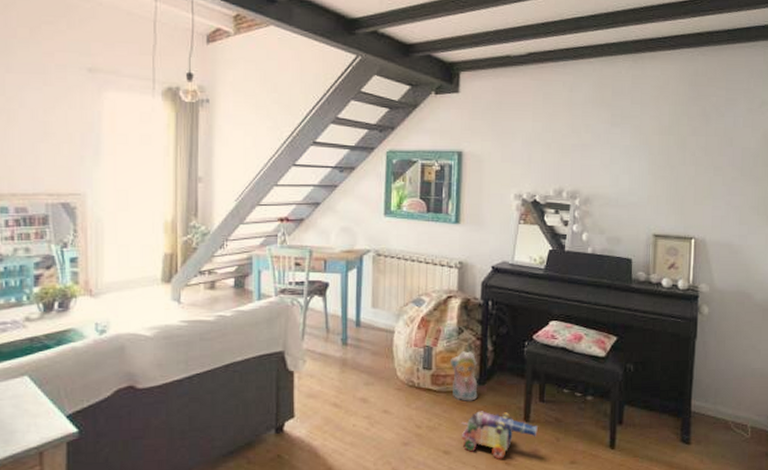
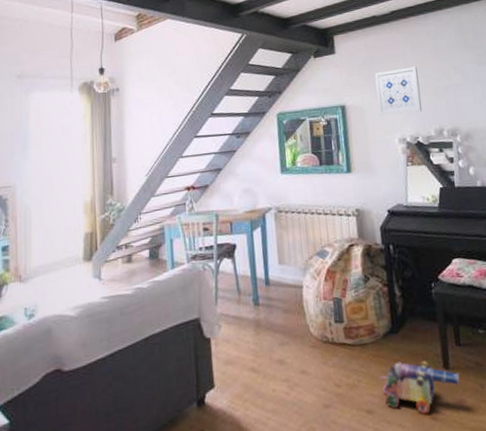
plush toy: present [449,351,478,401] -> none [360,298,393,353]
wall art: none [498,118,546,168] -> present [374,66,423,116]

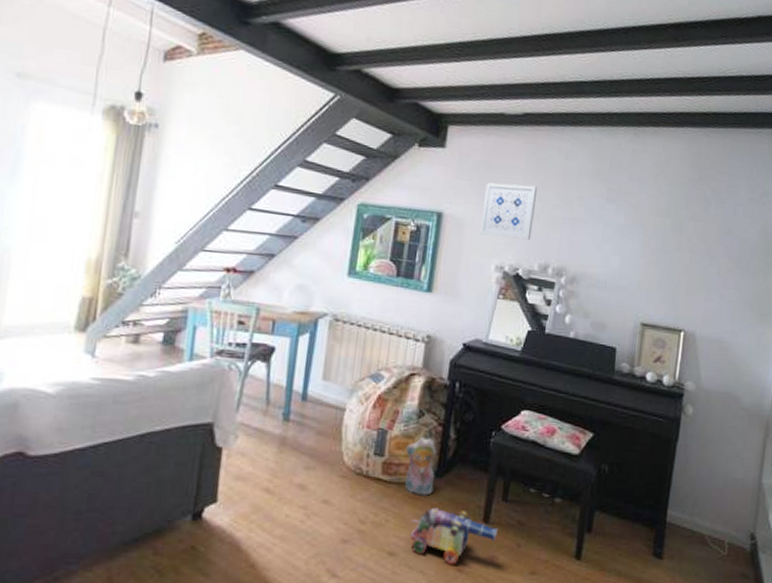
plush toy: none [360,298,393,353] -> present [405,437,437,496]

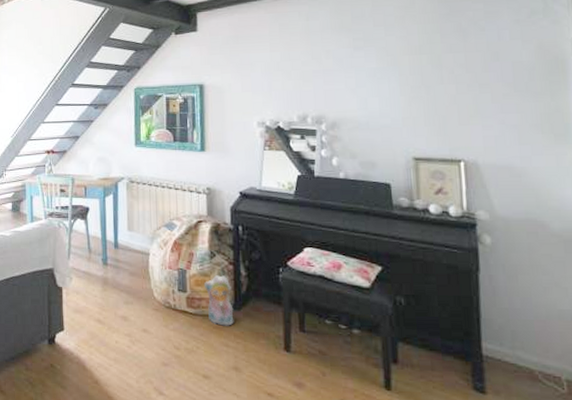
toy cannon: present [409,507,498,565] -> none [219,337,301,390]
wall art: present [480,182,537,240] -> none [237,48,286,97]

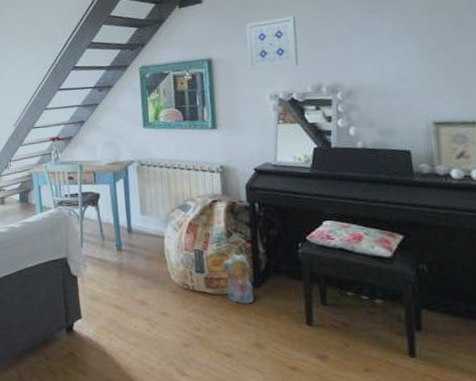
wall art: none [237,48,286,97] -> present [246,15,299,70]

